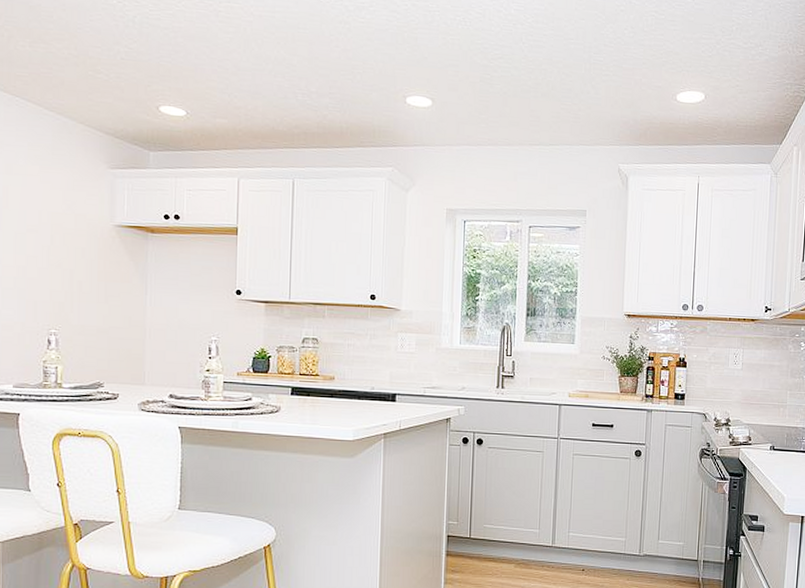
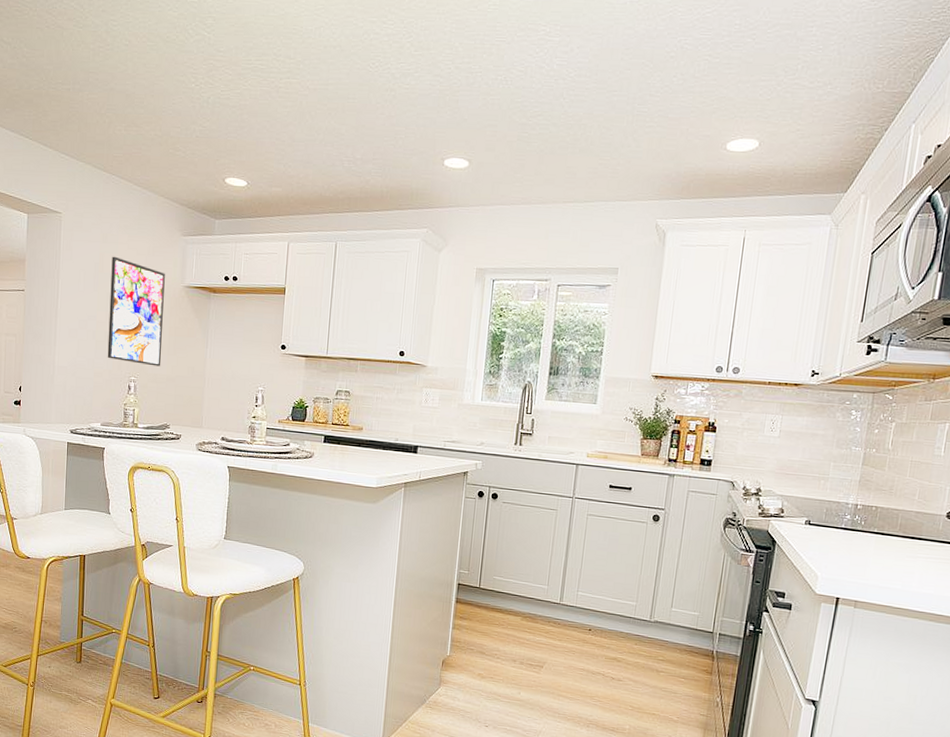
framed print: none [18,190,90,317] -> present [107,256,165,367]

